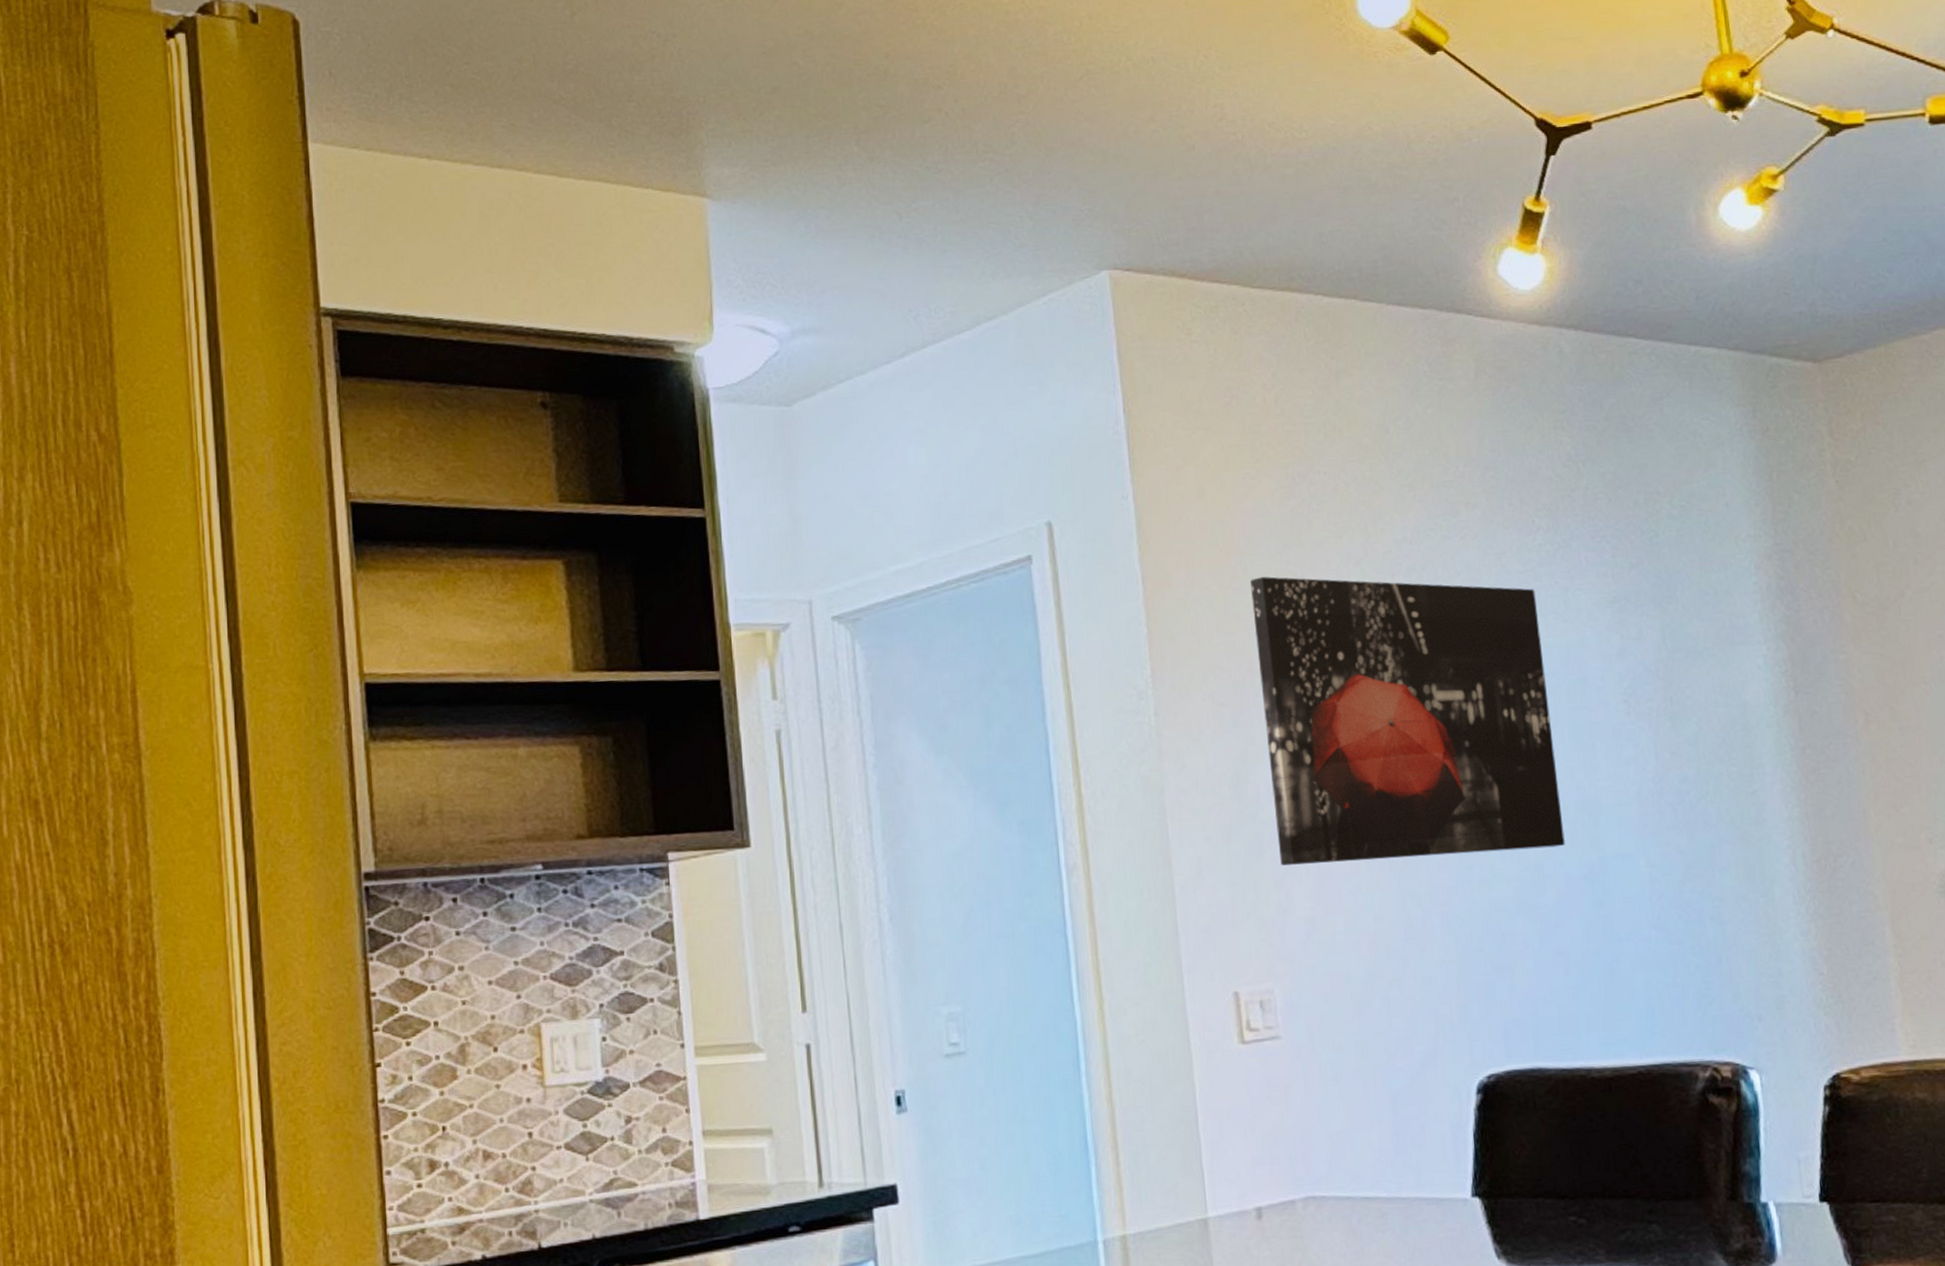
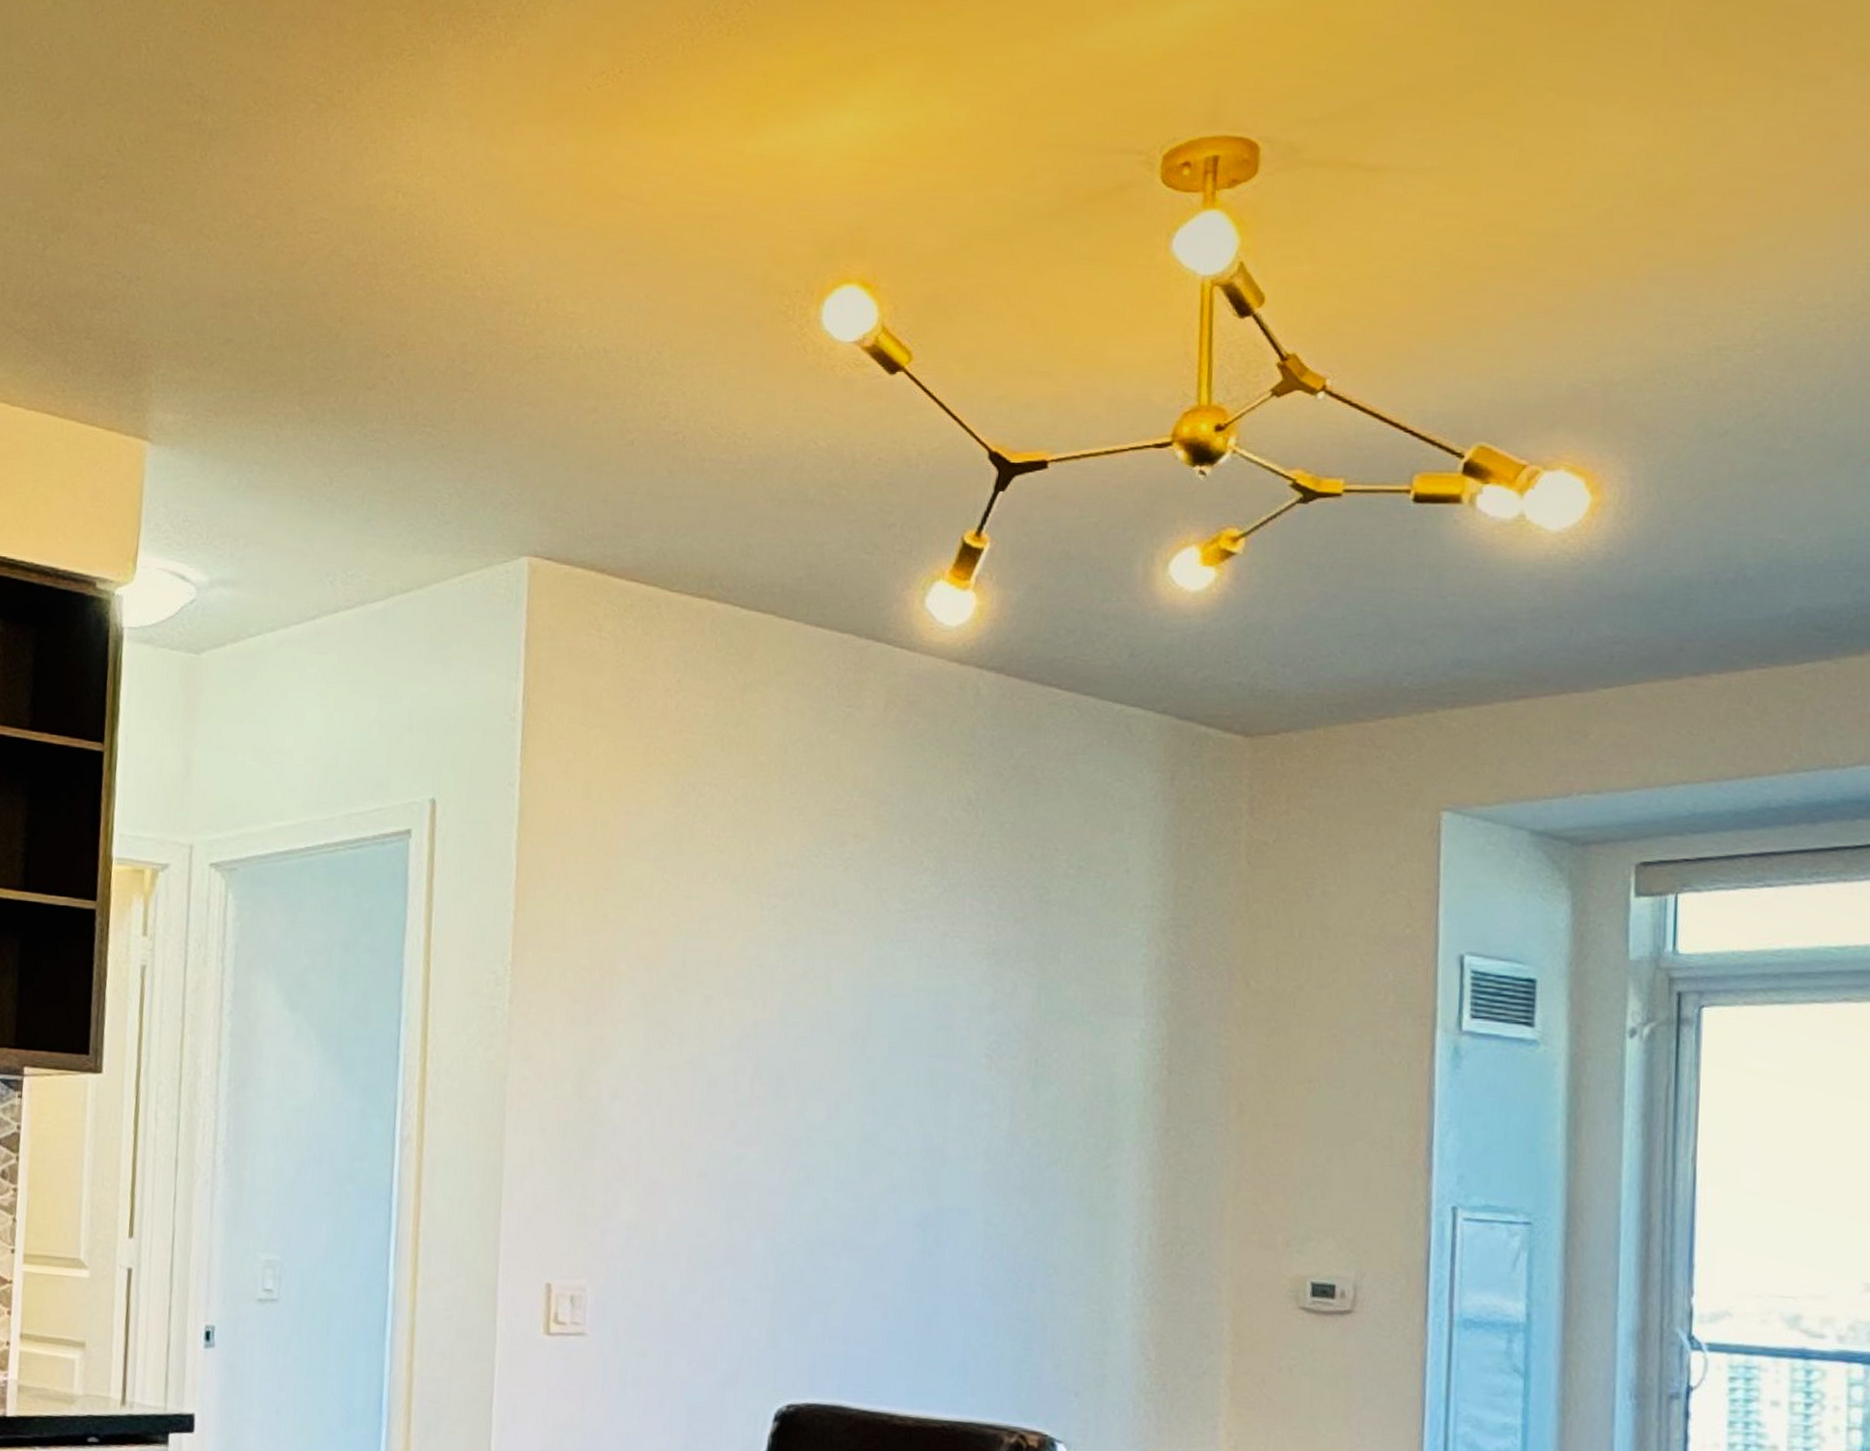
wall art: present [1251,576,1565,866] -> none [612,881,912,1191]

